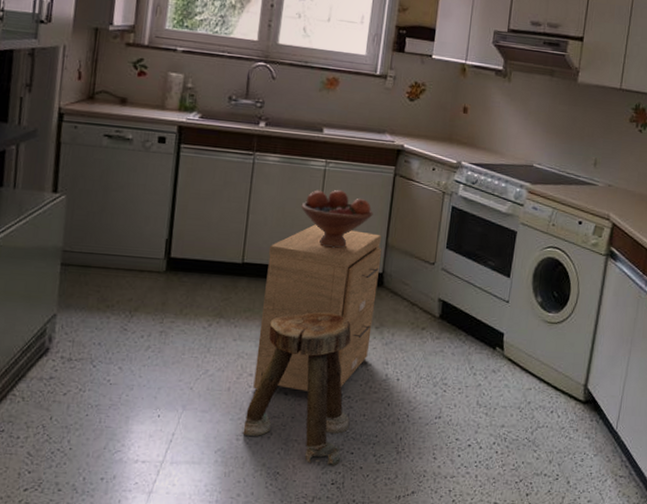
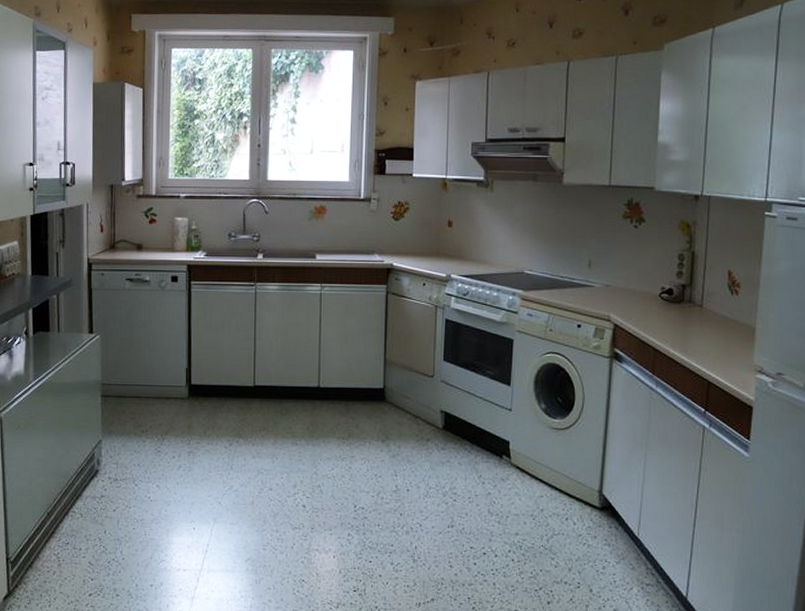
stool: present [243,311,351,465] -> none [268,428,366,573]
side table: present [253,224,382,392] -> none [274,346,382,504]
fruit bowl: present [301,189,373,248] -> none [302,311,370,367]

